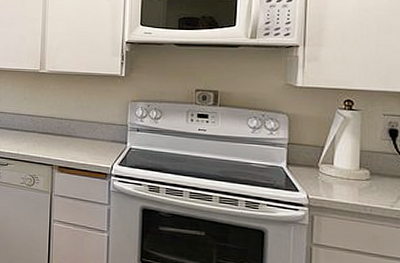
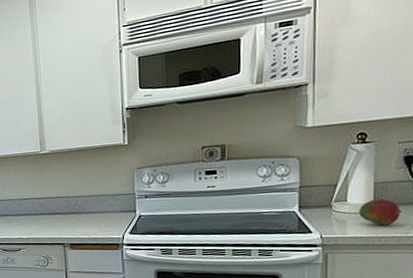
fruit: none [345,167,388,195] -> present [359,199,403,225]

